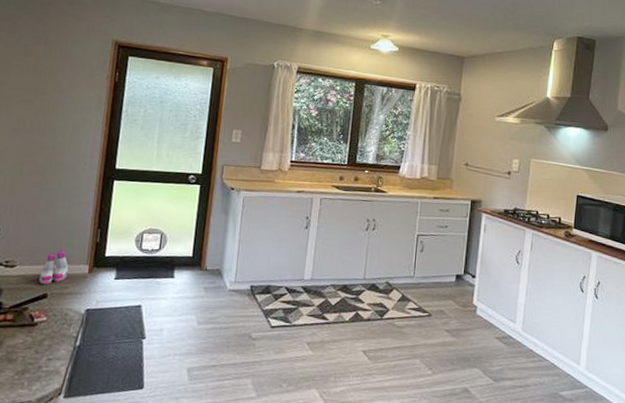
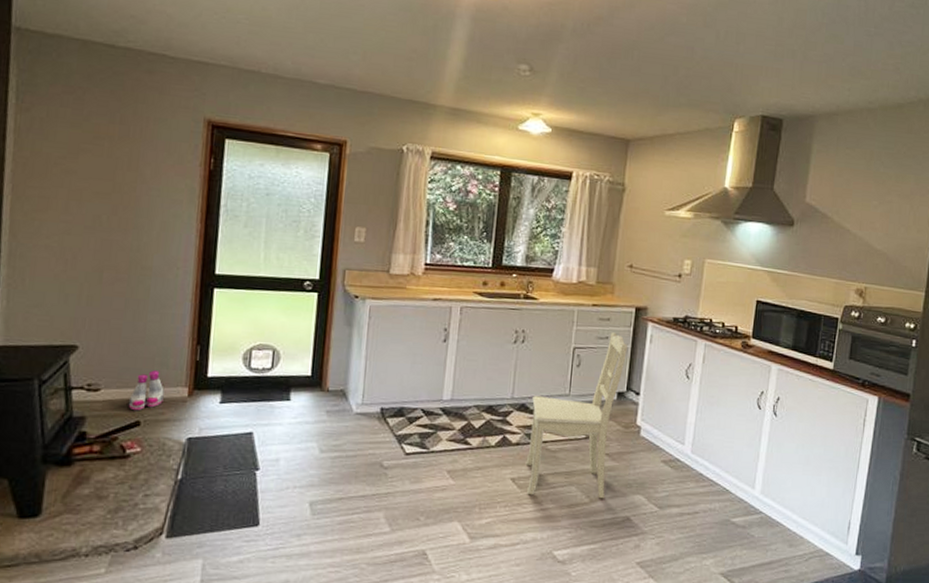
dining chair: none [375,222,464,371] -> present [525,332,627,499]

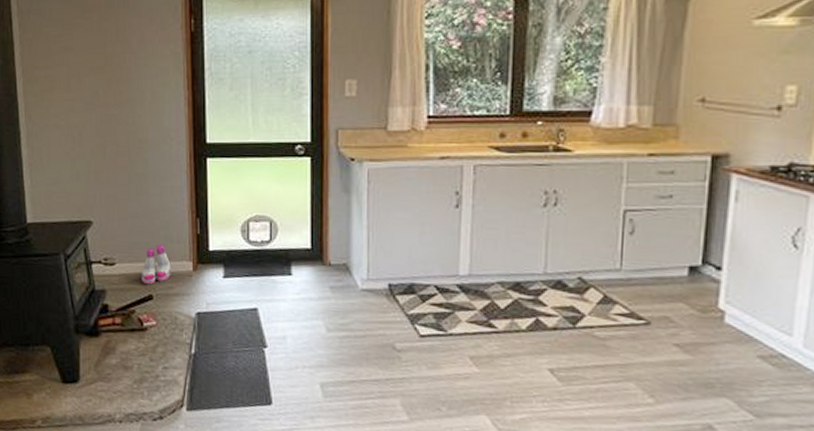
dining chair: present [525,332,627,499] -> none [566,189,701,401]

